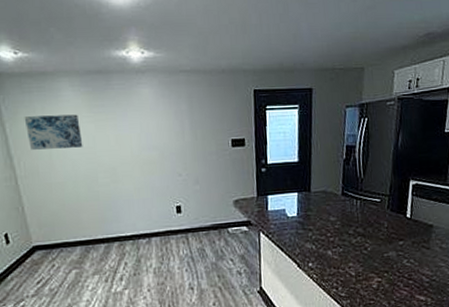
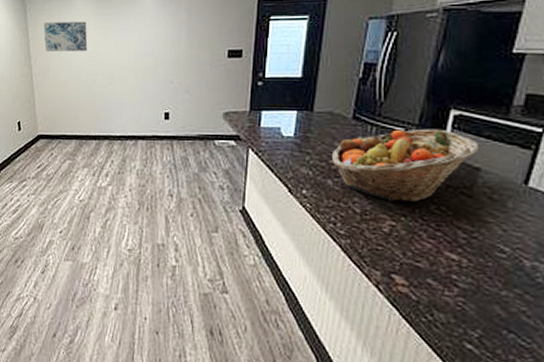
fruit basket: none [329,197,431,262] -> present [332,128,480,202]

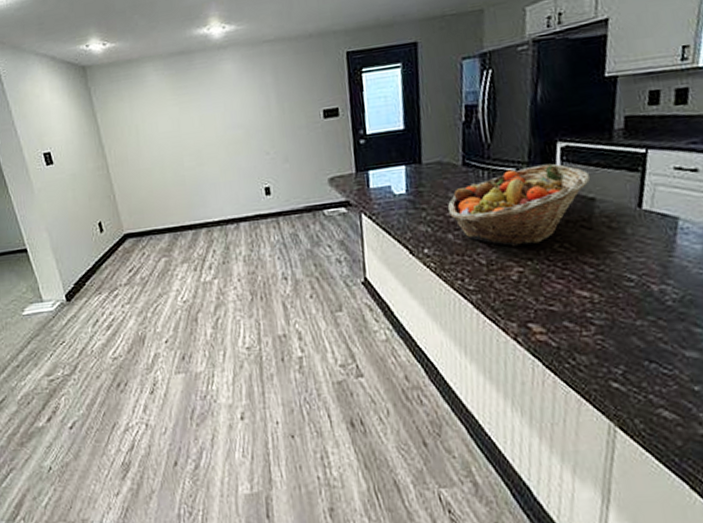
wall art: present [43,21,88,51] -> none [113,98,168,138]

